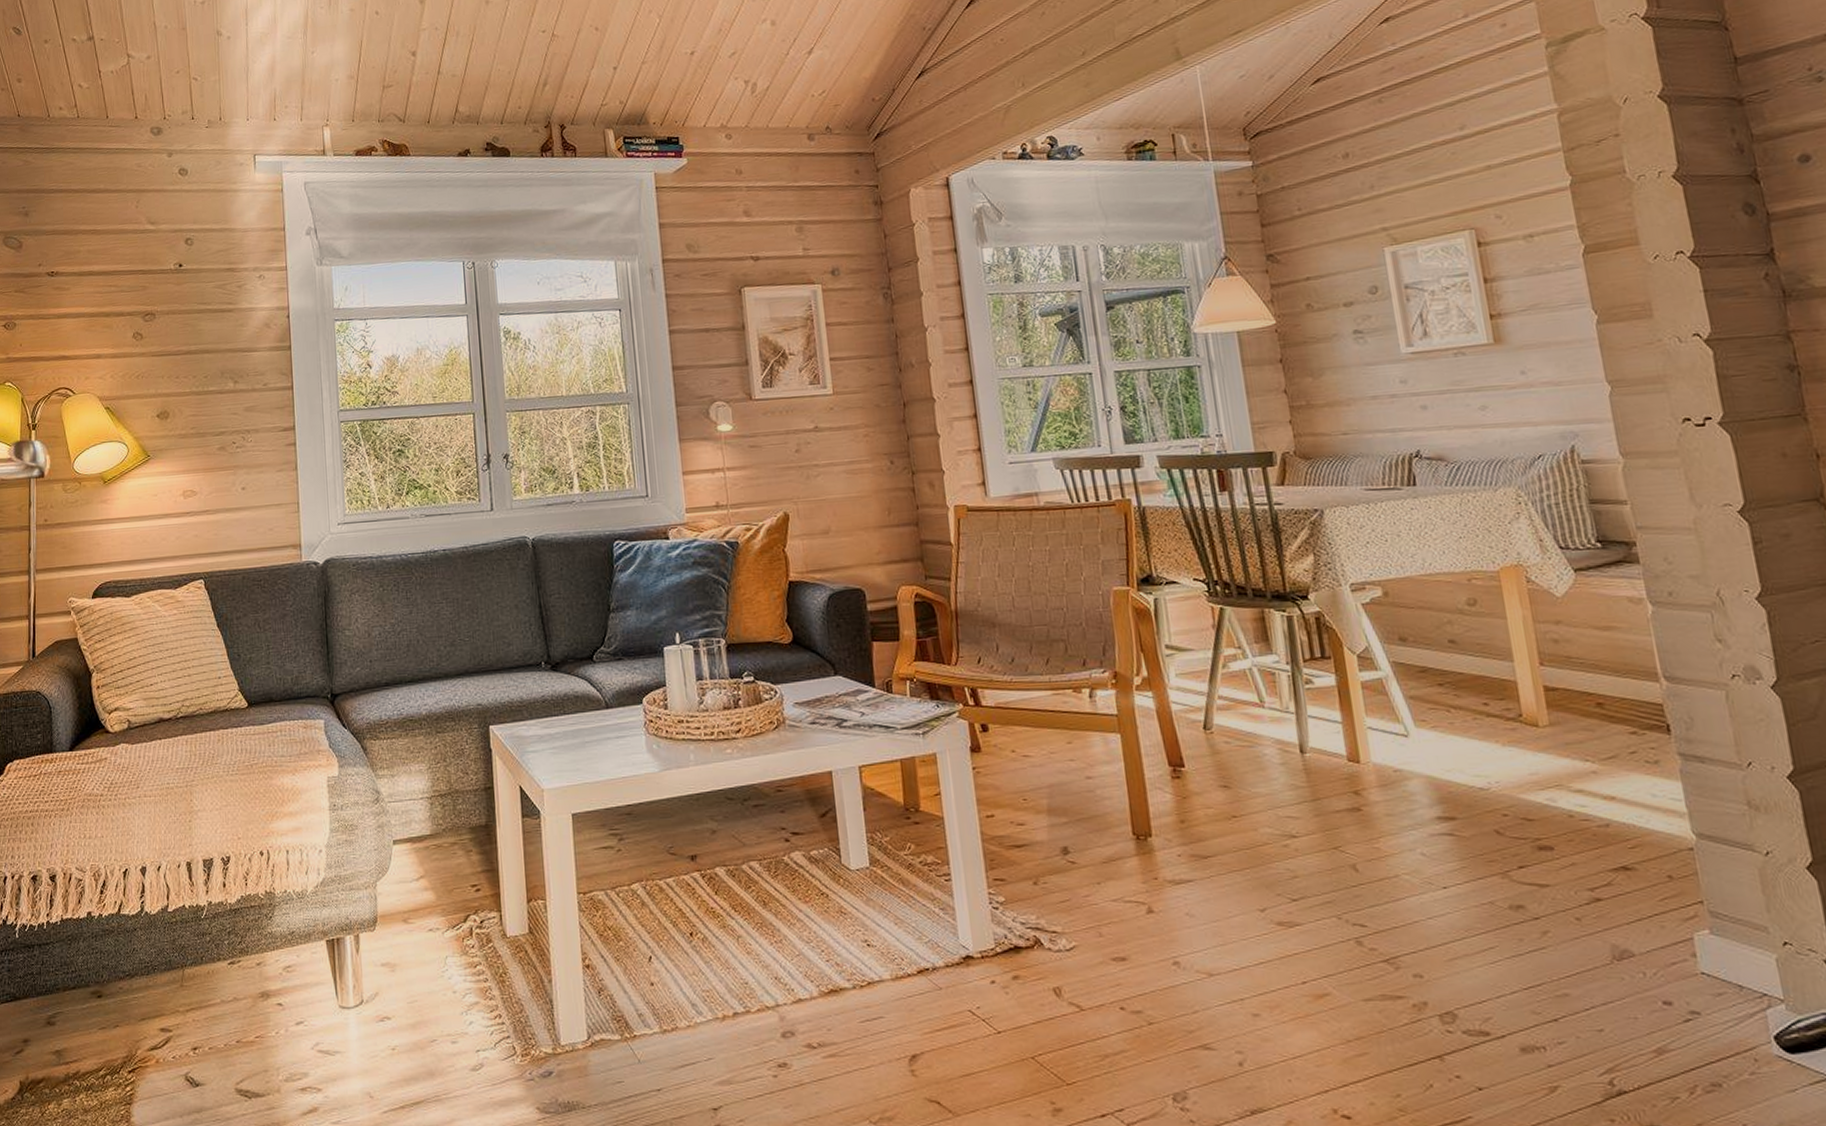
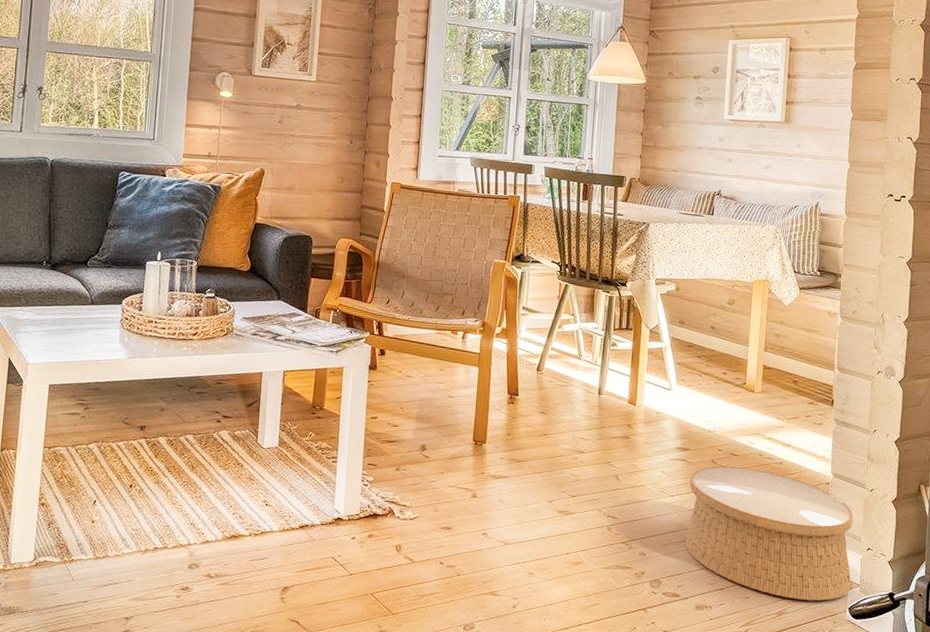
woven basket: none [1466,836,1770,1029] -> present [685,465,853,601]

